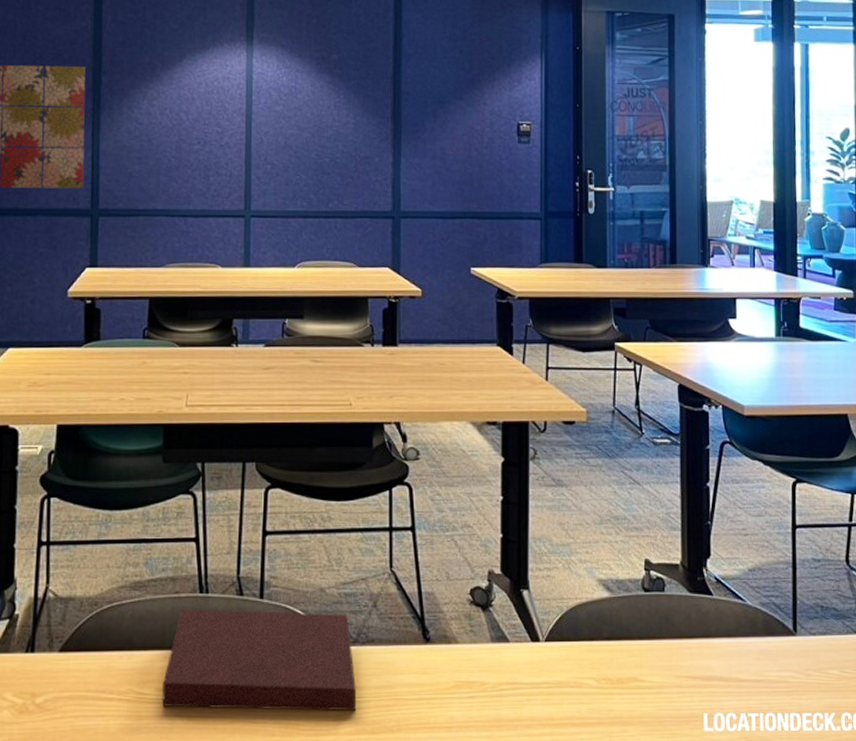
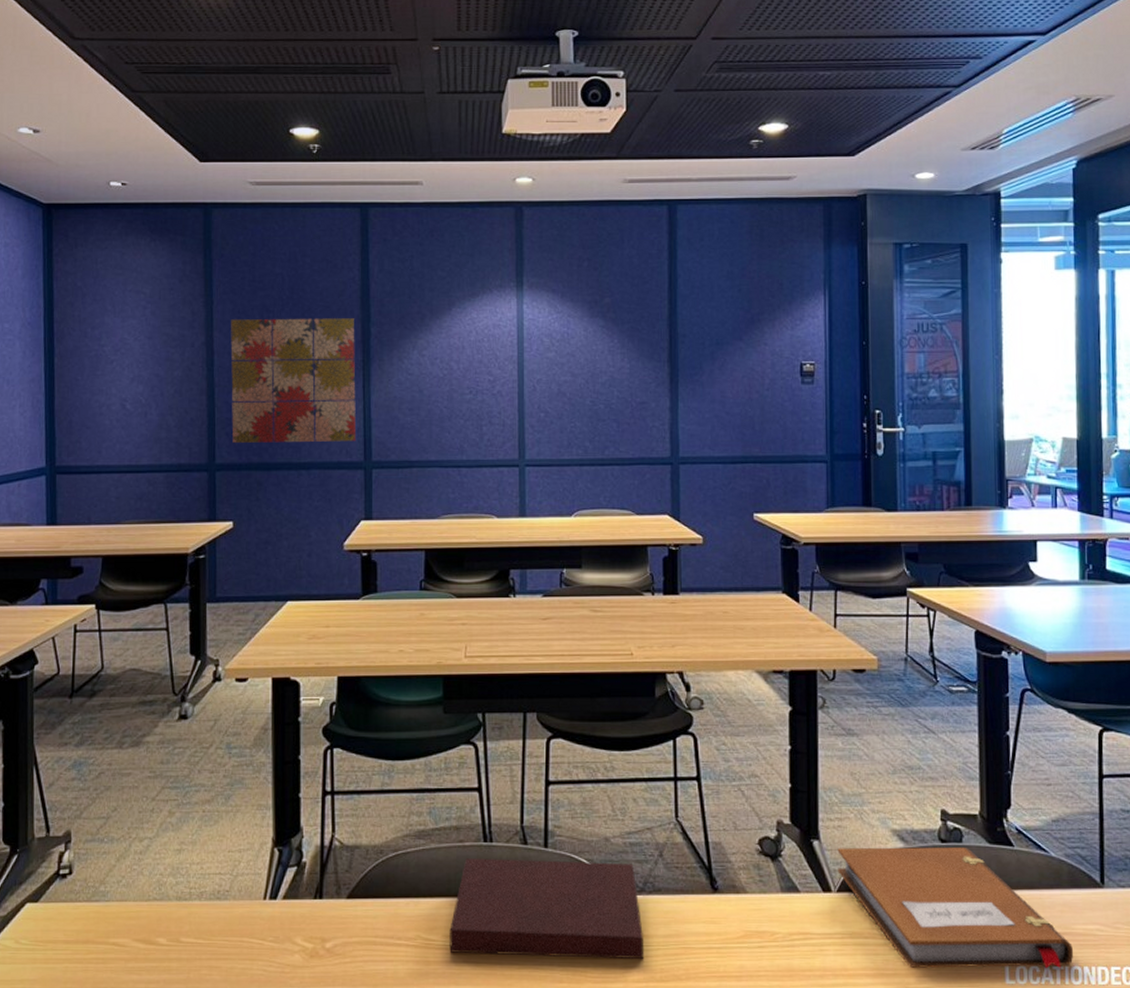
notebook: none [546,596,768,717] -> present [837,847,1074,969]

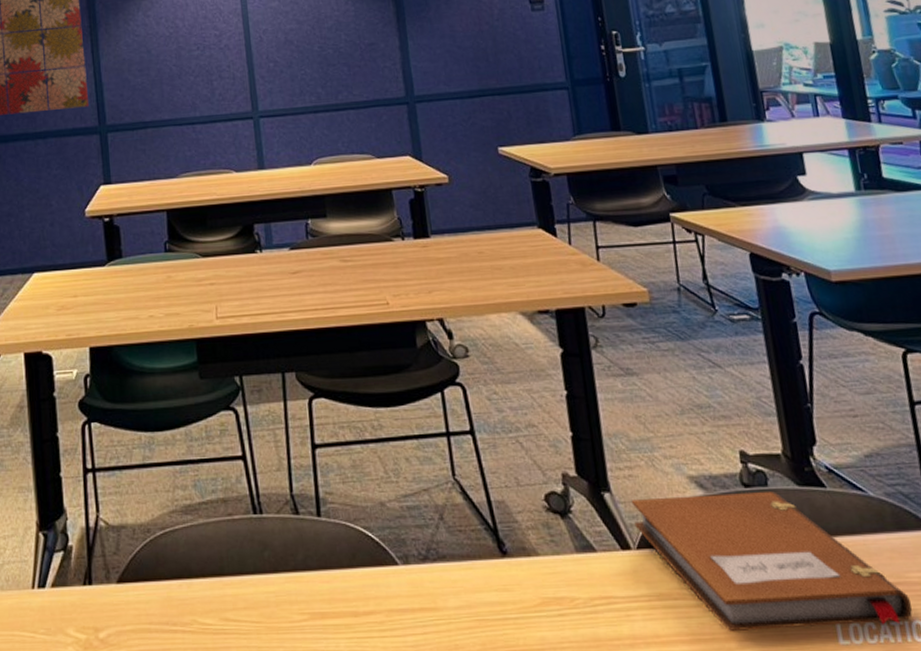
notebook: present [449,858,645,960] -> none [226,529,436,638]

